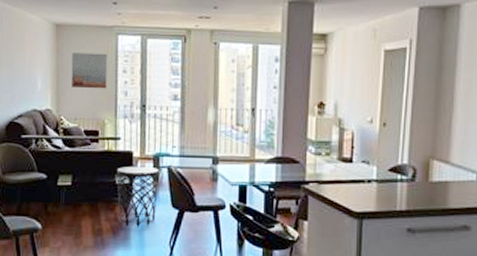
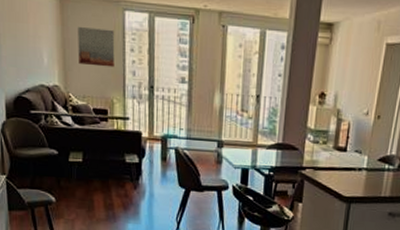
side table: present [117,166,159,227] -> none [126,145,167,203]

